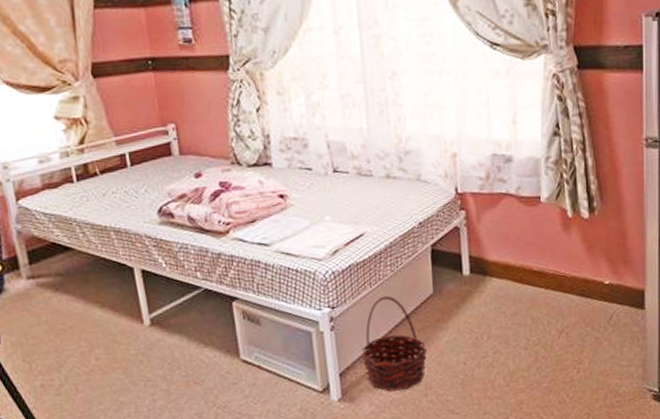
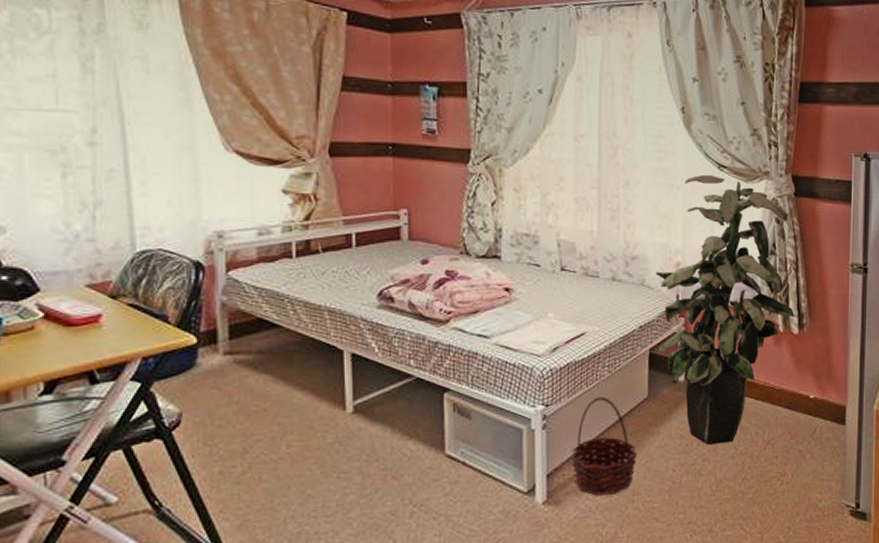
indoor plant: none [431,54,584,337] -> present [655,174,795,445]

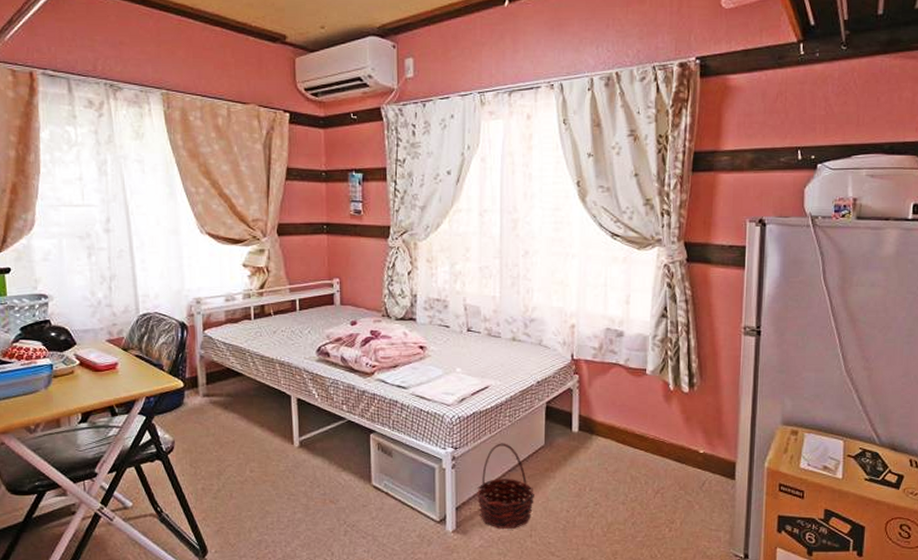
indoor plant: present [655,174,795,445] -> none [552,243,685,490]

